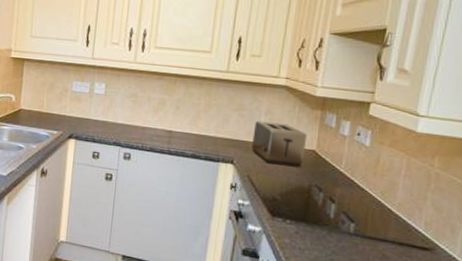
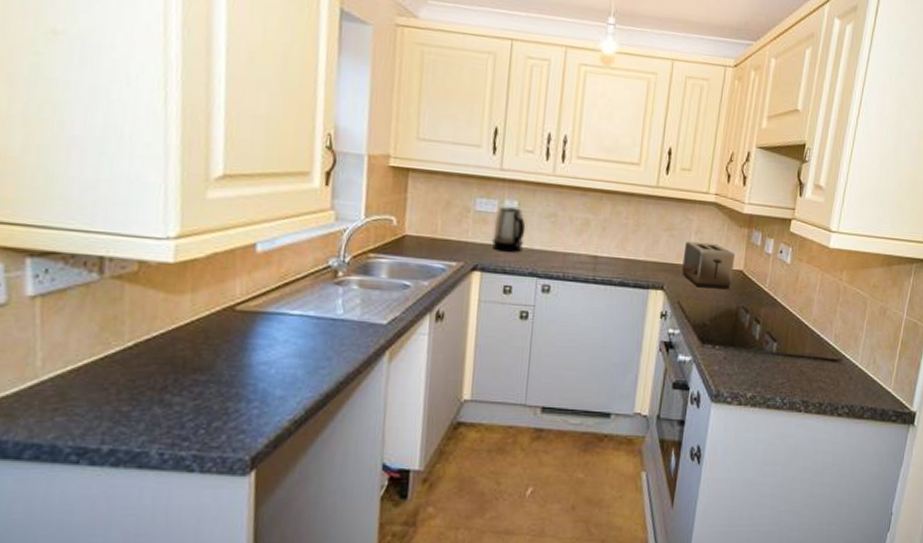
kettle: none [84,88,111,125] -> present [492,207,526,252]

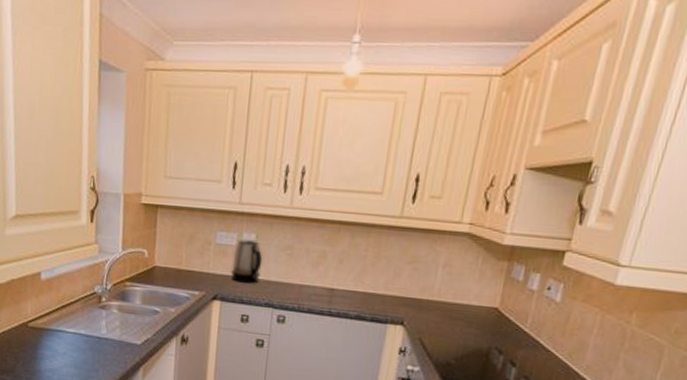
toaster: present [682,241,736,290] -> none [425,274,491,328]

